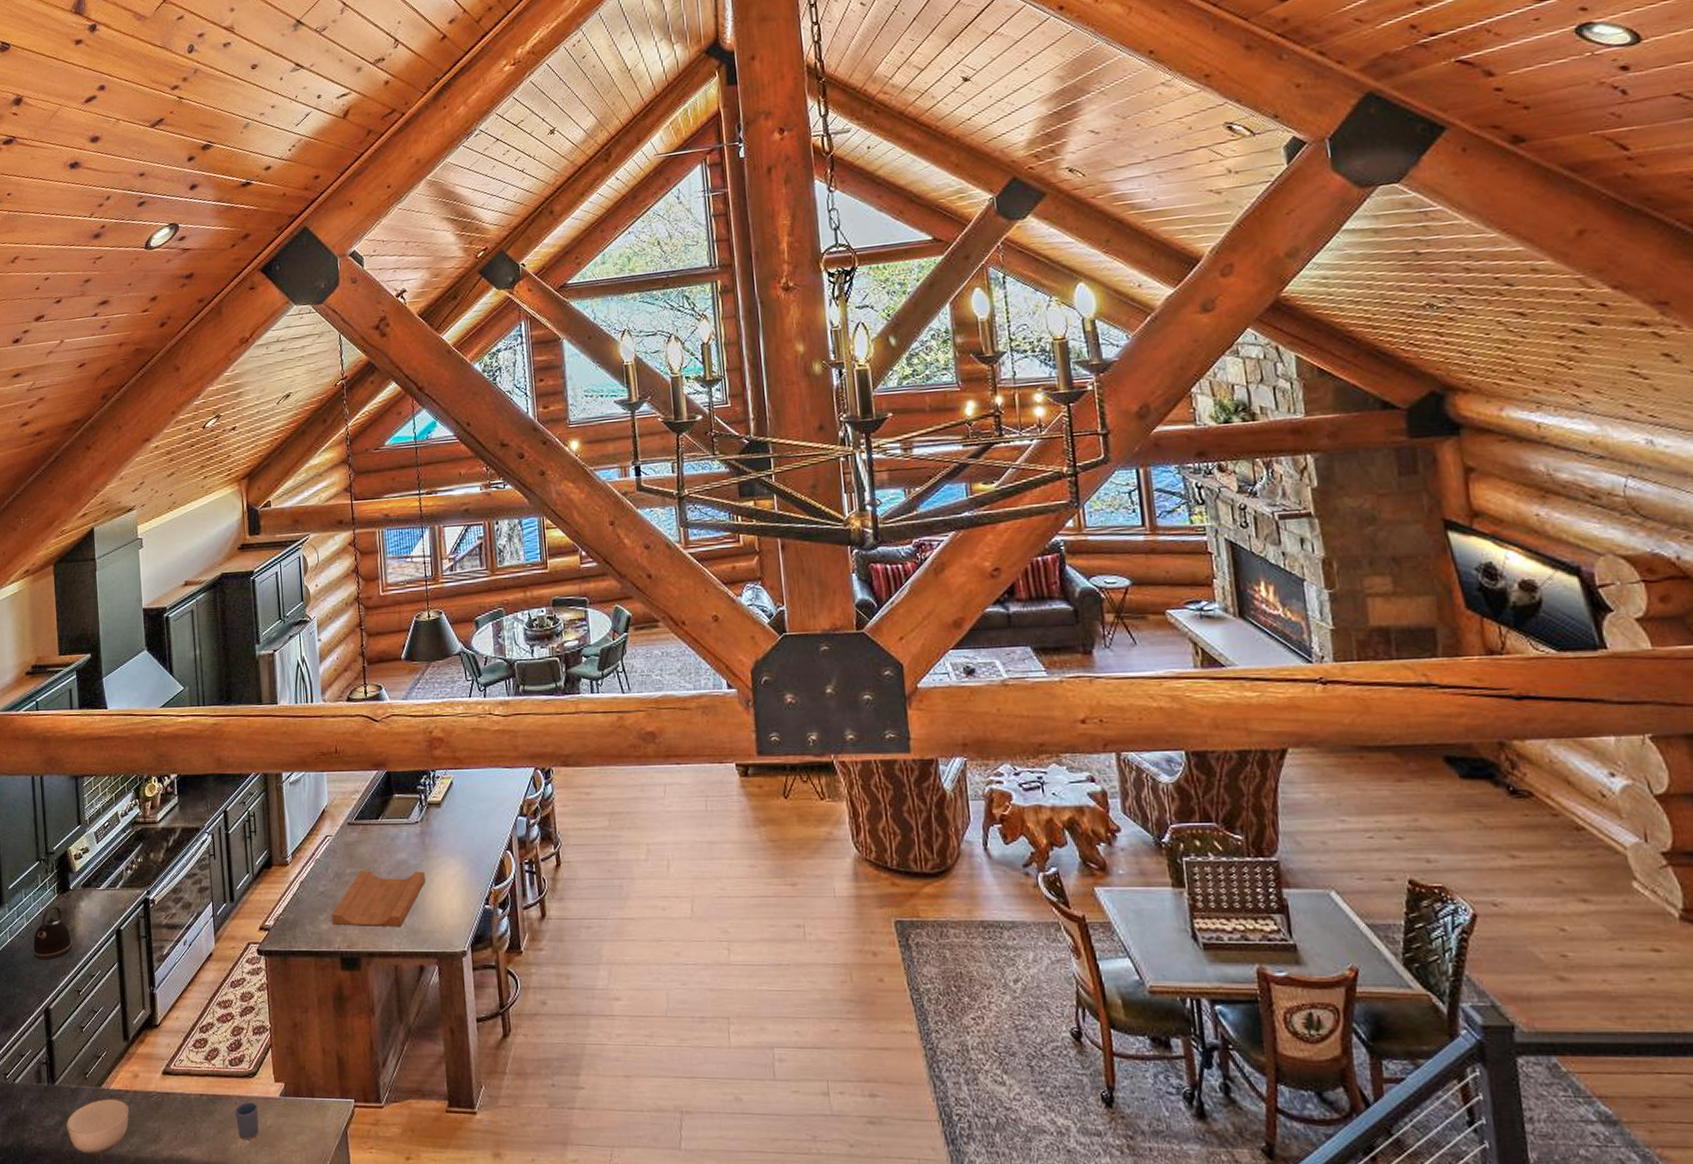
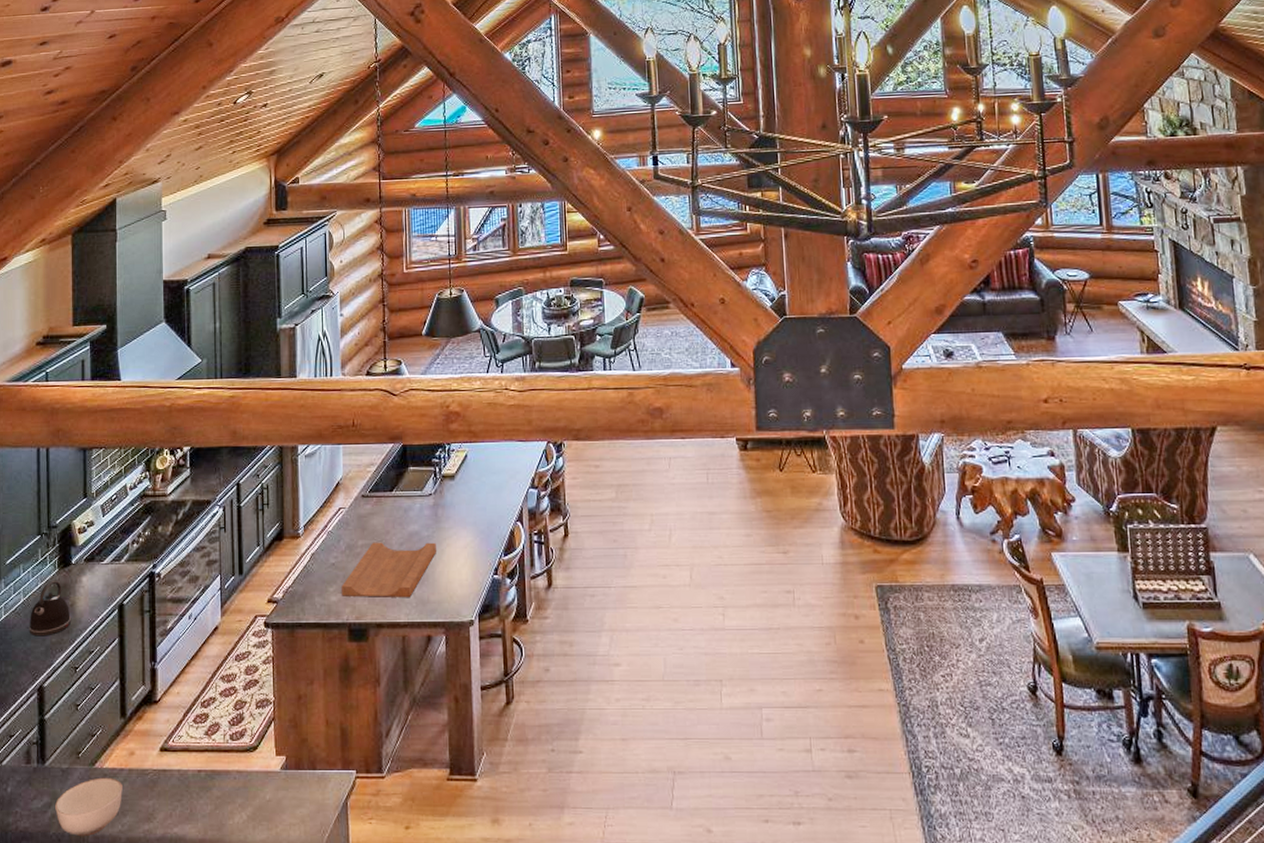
mug: present [234,1102,259,1140] -> none [233,777,257,816]

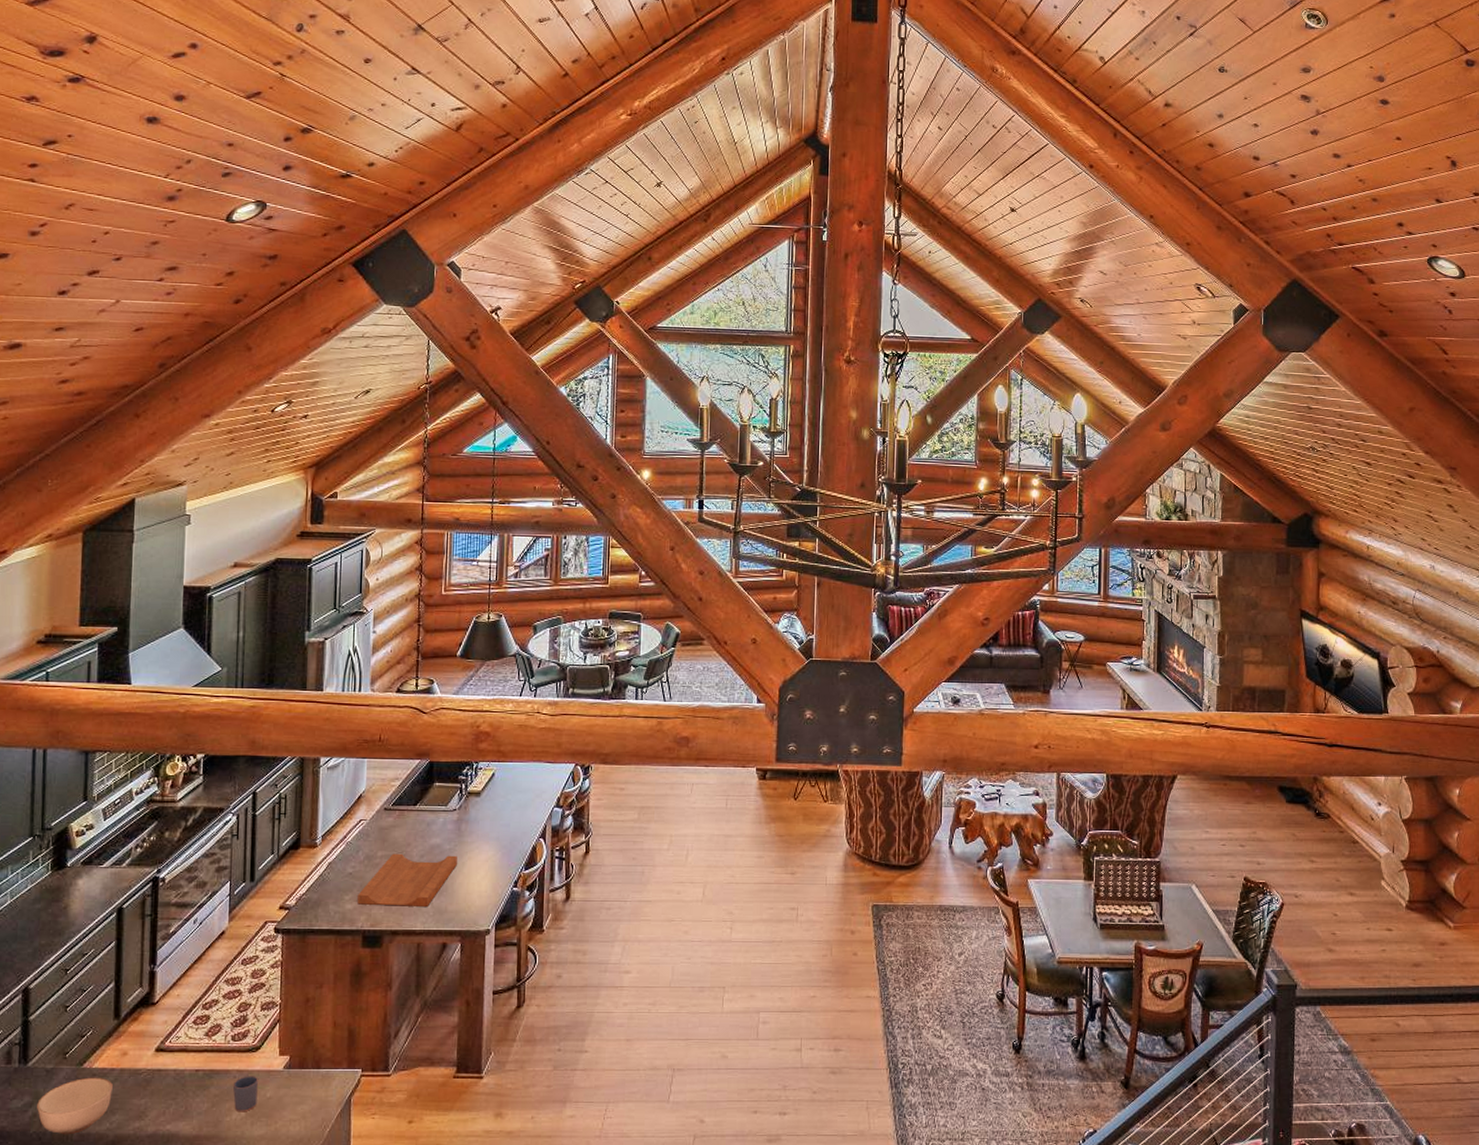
kettle: present [29,580,72,637] -> none [15,882,64,938]
mug: none [233,777,257,816] -> present [232,1076,258,1112]

